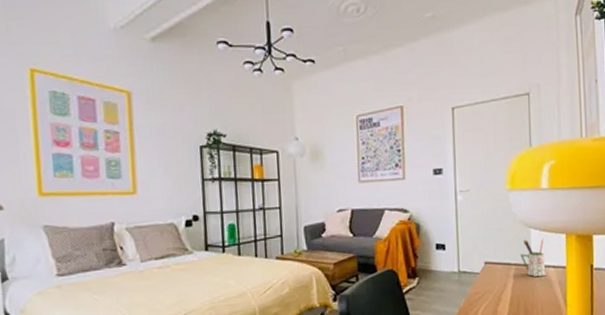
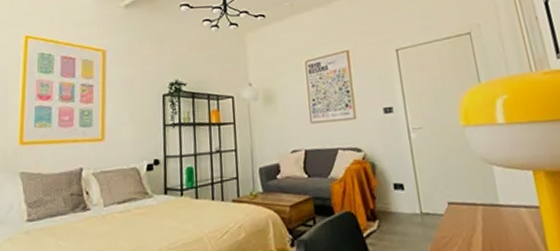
pen holder: present [520,238,546,277] -> none [486,175,518,219]

